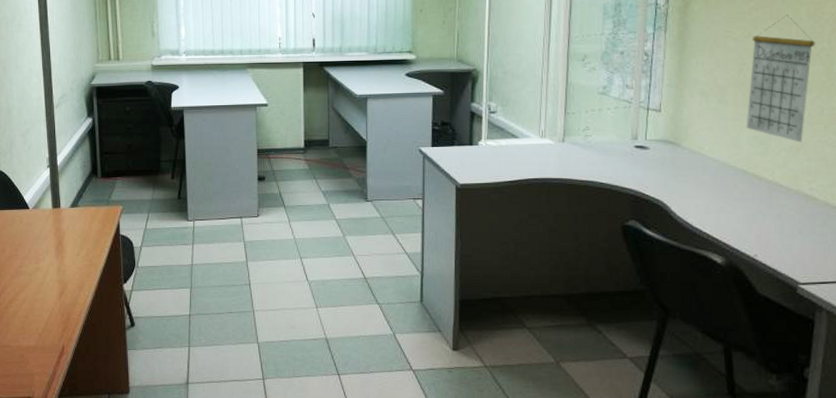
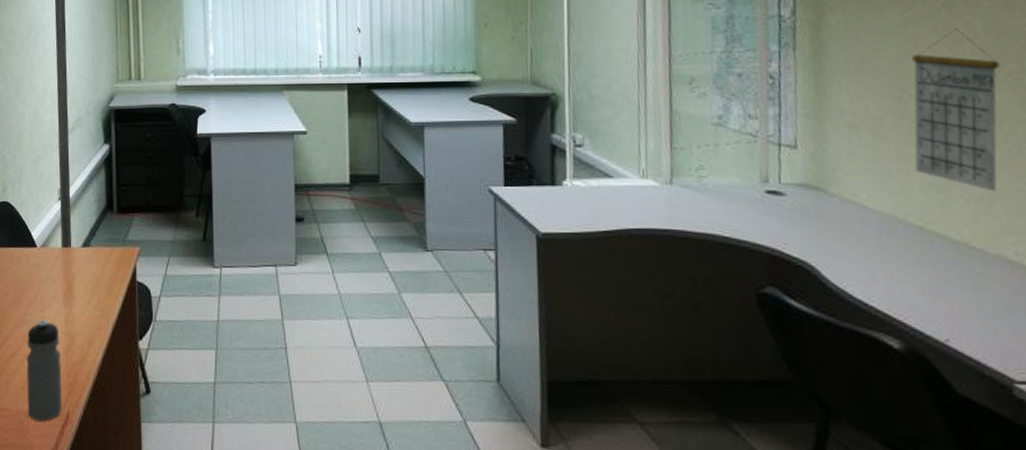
water bottle: none [24,270,58,354] -> present [26,319,62,422]

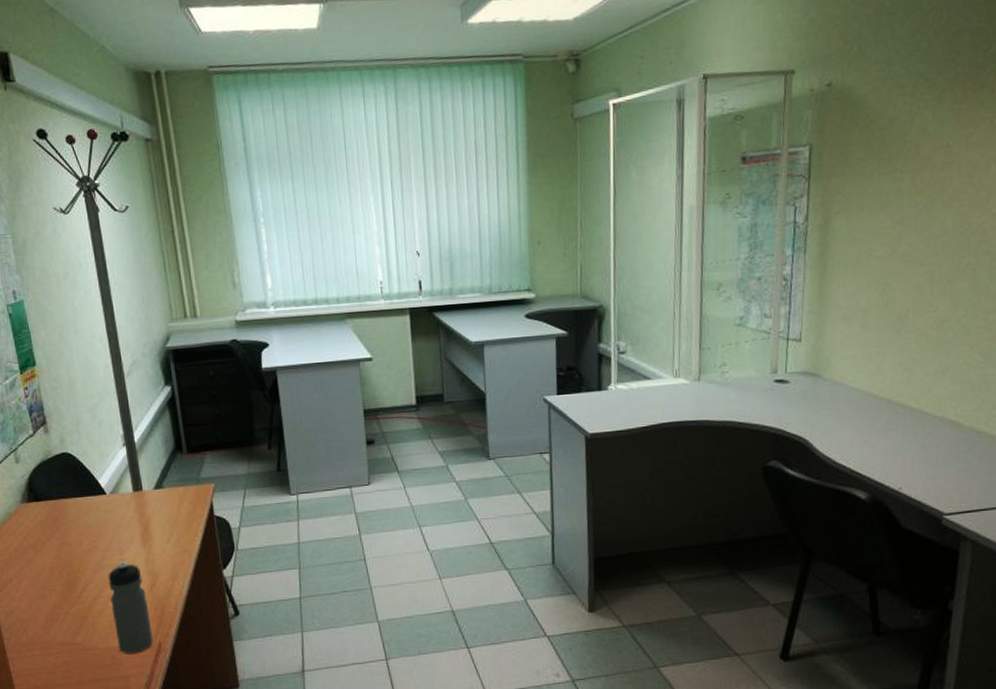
calendar: present [911,28,1000,192] -> none [890,227,961,366]

